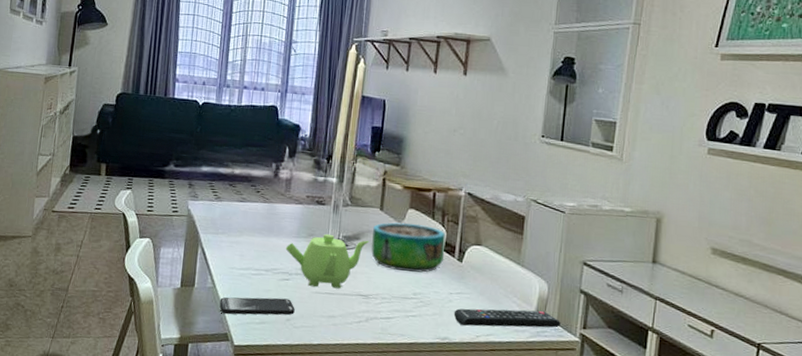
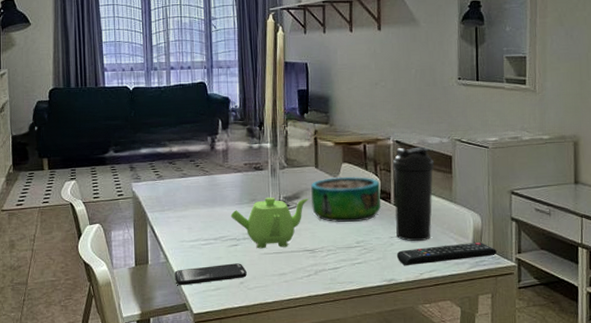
water bottle: none [455,200,505,302] -> present [392,146,434,241]

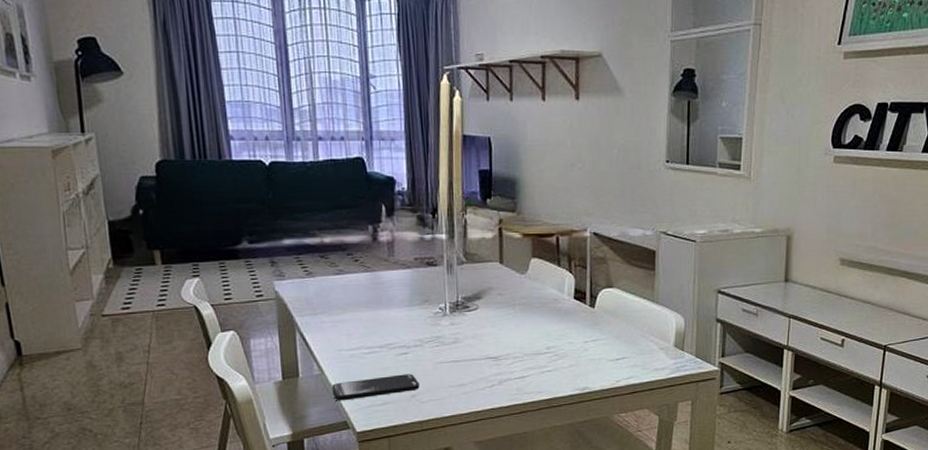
teapot: present [230,197,309,249] -> none [398,297,493,357]
decorative bowl: present [311,176,382,222] -> none [494,273,576,326]
water bottle: present [392,146,434,241] -> none [589,239,636,346]
remote control: present [396,241,497,265] -> none [591,345,699,372]

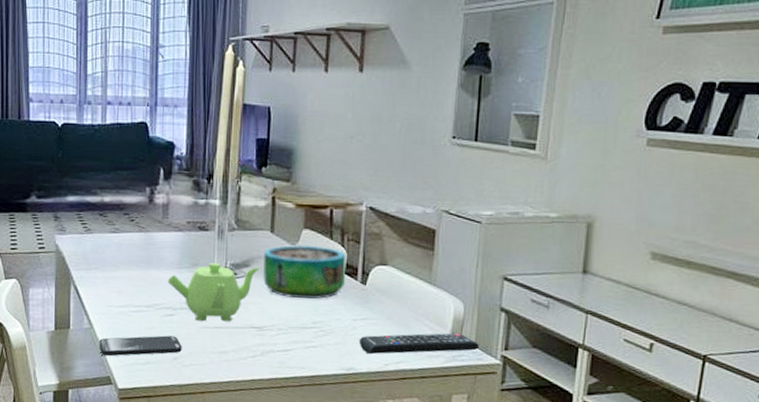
teapot: none [398,297,493,357] -> present [167,262,261,322]
decorative bowl: none [494,273,576,326] -> present [262,244,346,299]
remote control: none [591,345,699,372] -> present [358,332,479,354]

